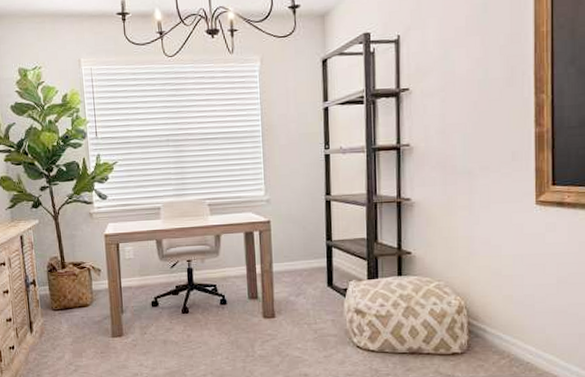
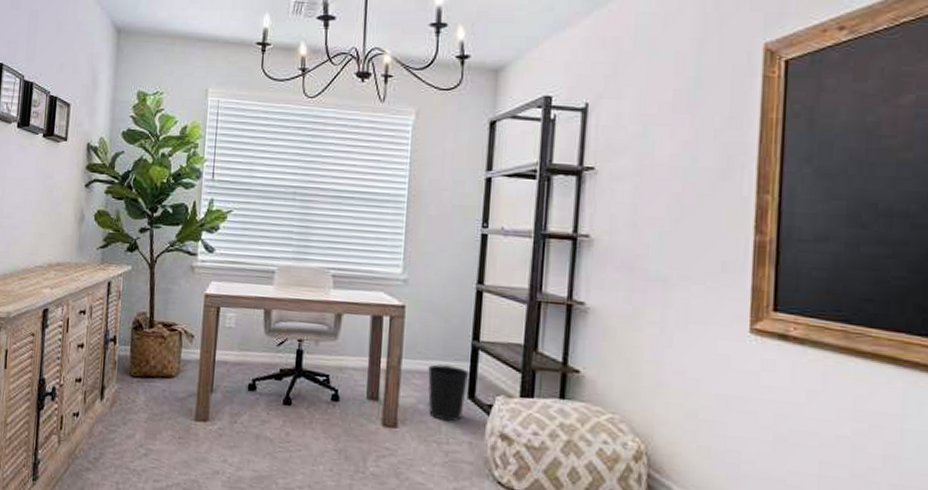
wastebasket: none [294,263,327,307] -> present [428,364,470,422]

